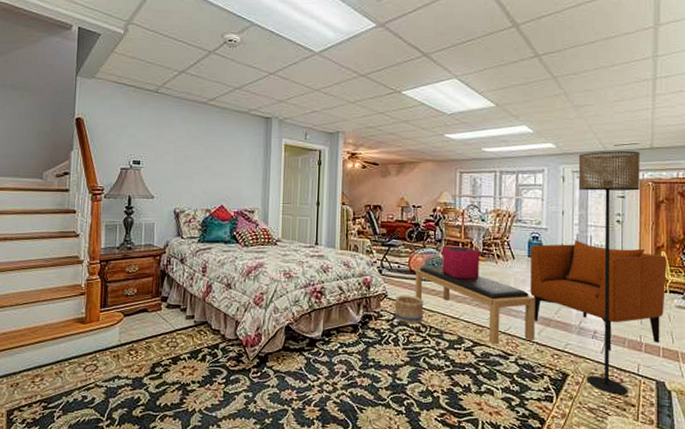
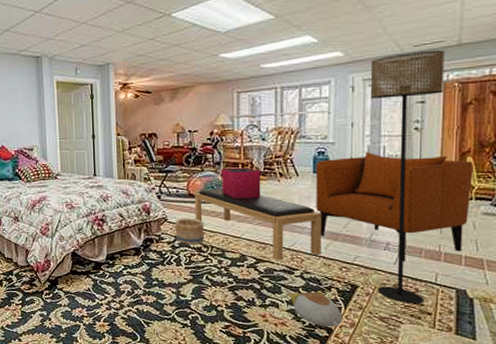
plush toy: none [503,378,555,418] -> present [288,290,343,327]

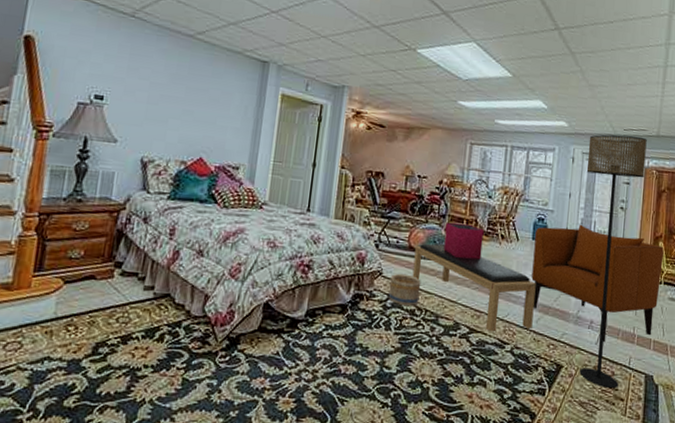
plush toy: present [288,290,343,327] -> none [497,369,547,412]

